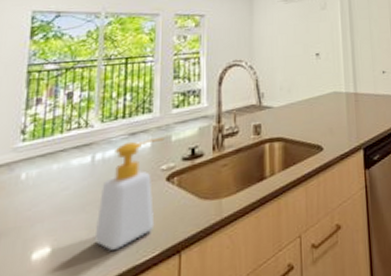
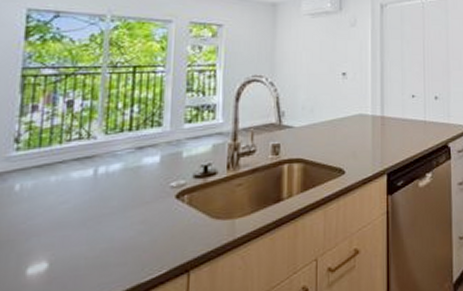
soap bottle: present [94,138,165,250] -> none [96,153,175,267]

